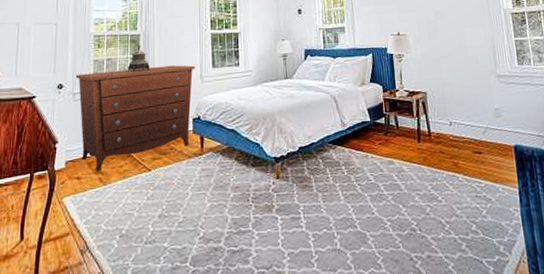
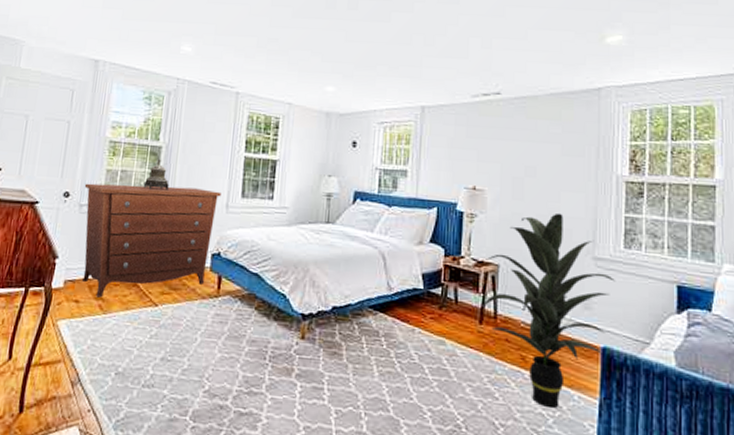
indoor plant: none [415,44,516,202] -> present [482,212,615,409]

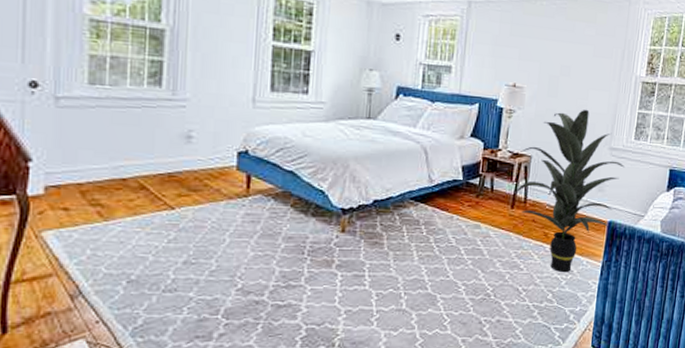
dresser: present [82,183,221,298] -> none [59,70,246,204]
decorative urn: present [143,159,169,190] -> none [143,44,178,82]

